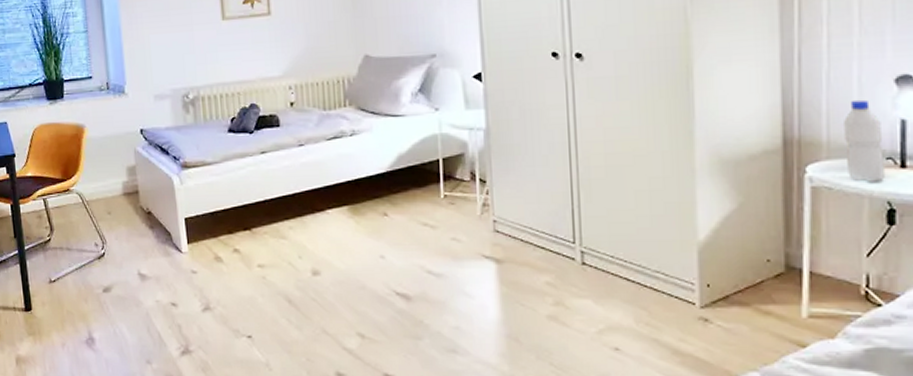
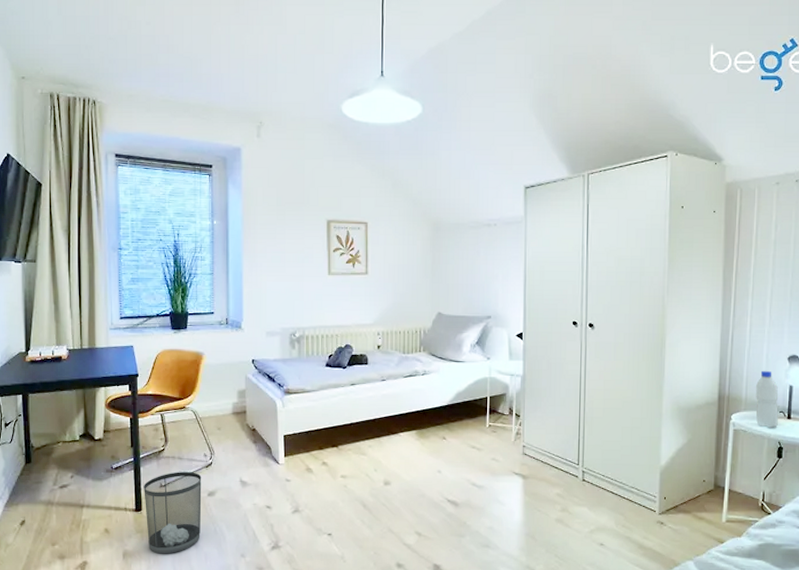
waste bin: none [31,265,99,360] -> present [144,472,202,554]

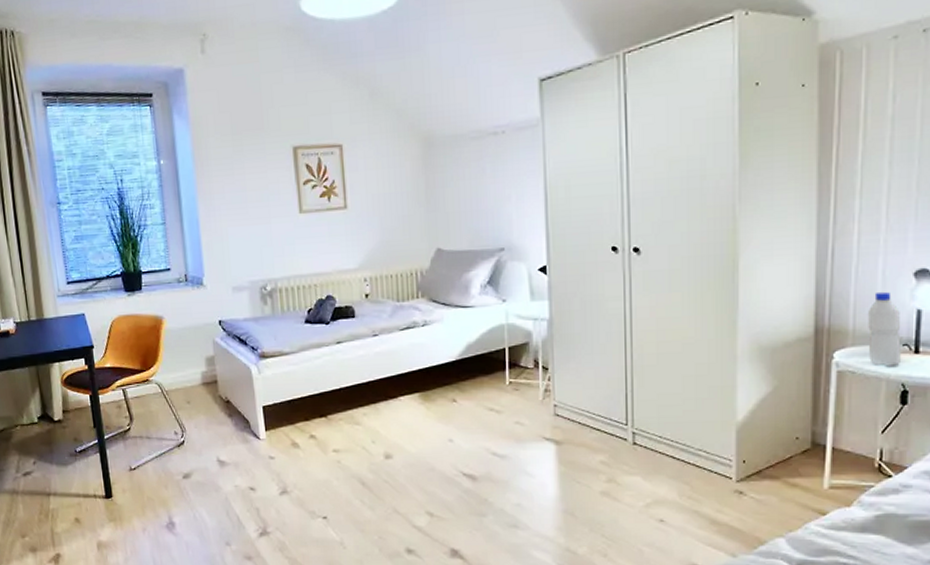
waste bin: present [144,472,202,554] -> none [112,452,179,544]

